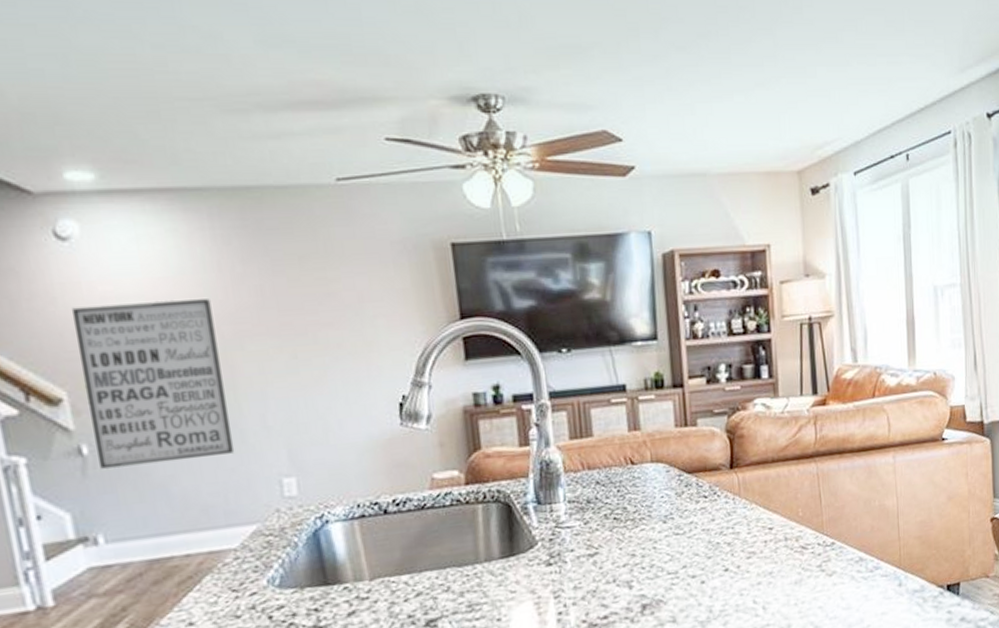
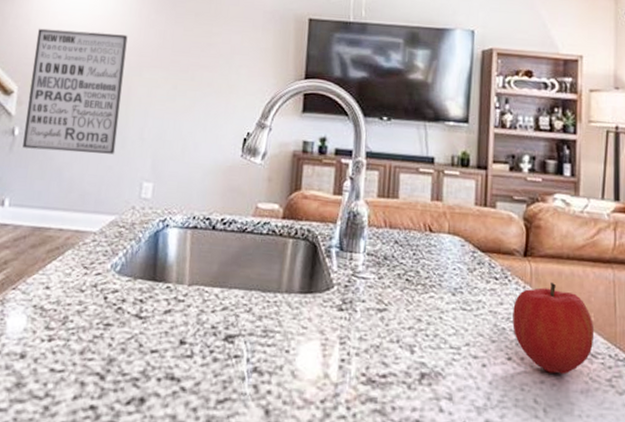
fruit: none [725,487,803,574] -> present [512,281,595,374]

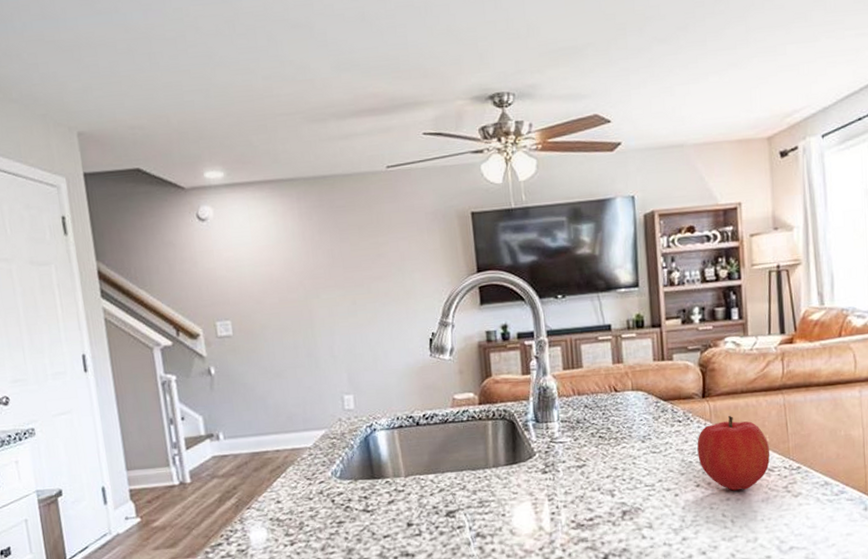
wall art: present [23,28,128,154] -> none [206,260,311,385]

